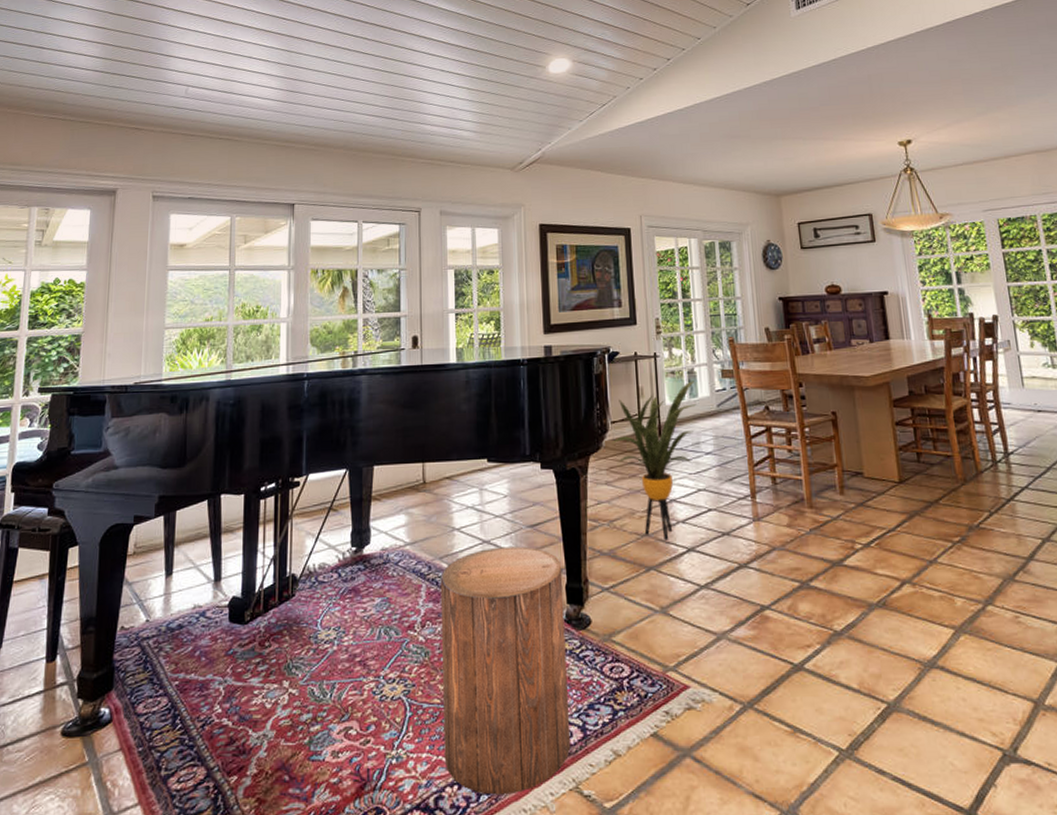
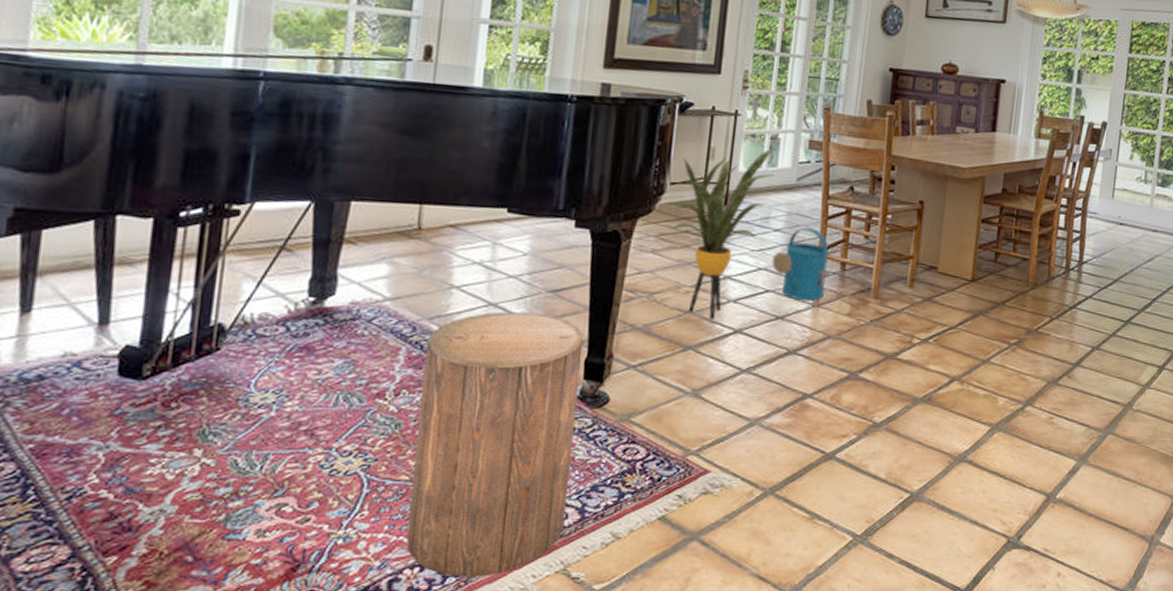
watering can: none [709,447,761,516] -> present [772,227,829,301]

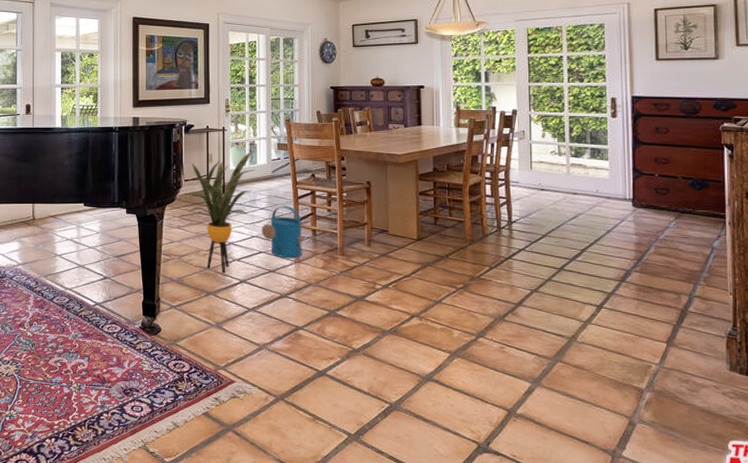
stool: present [406,311,584,577] -> none [44,271,141,448]

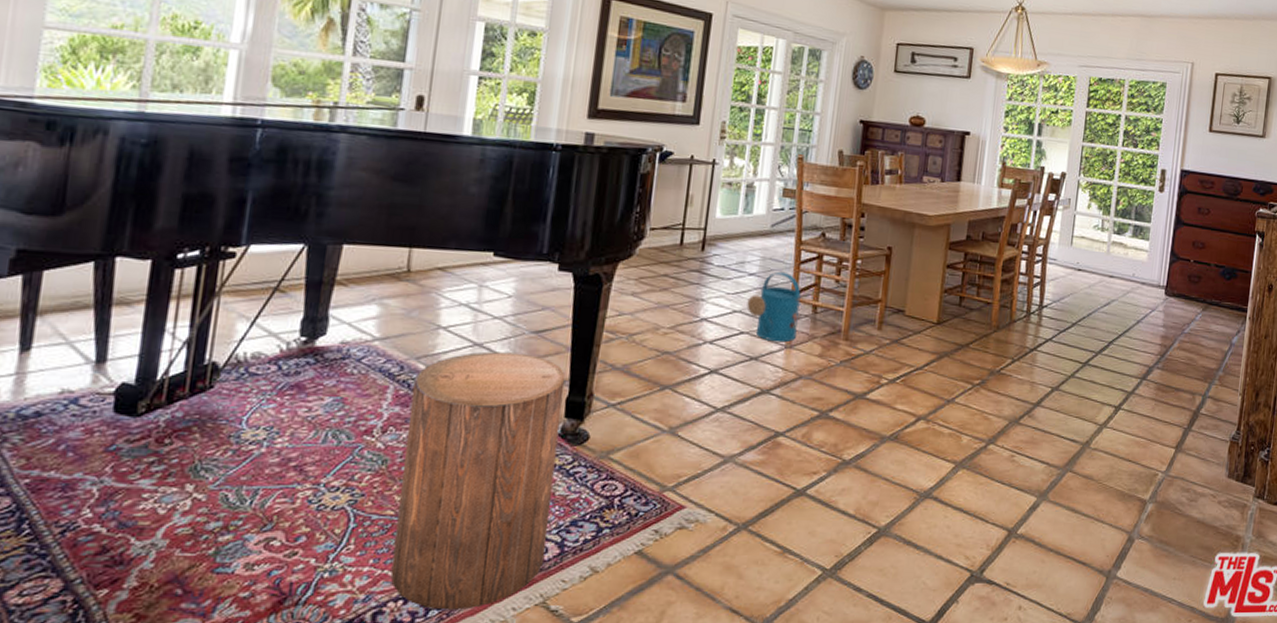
stool: none [44,271,141,448] -> present [390,351,566,610]
house plant: present [184,151,255,273] -> none [646,195,753,360]

